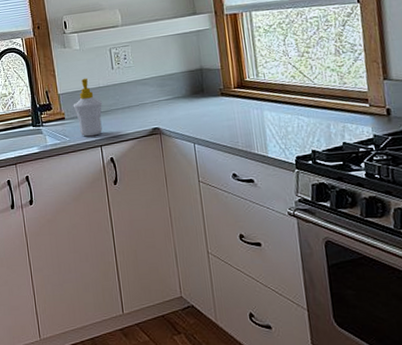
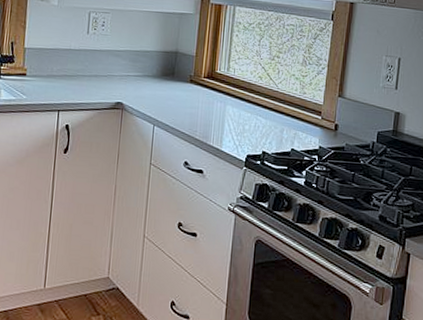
soap bottle: present [73,78,103,137] -> none [37,36,70,99]

